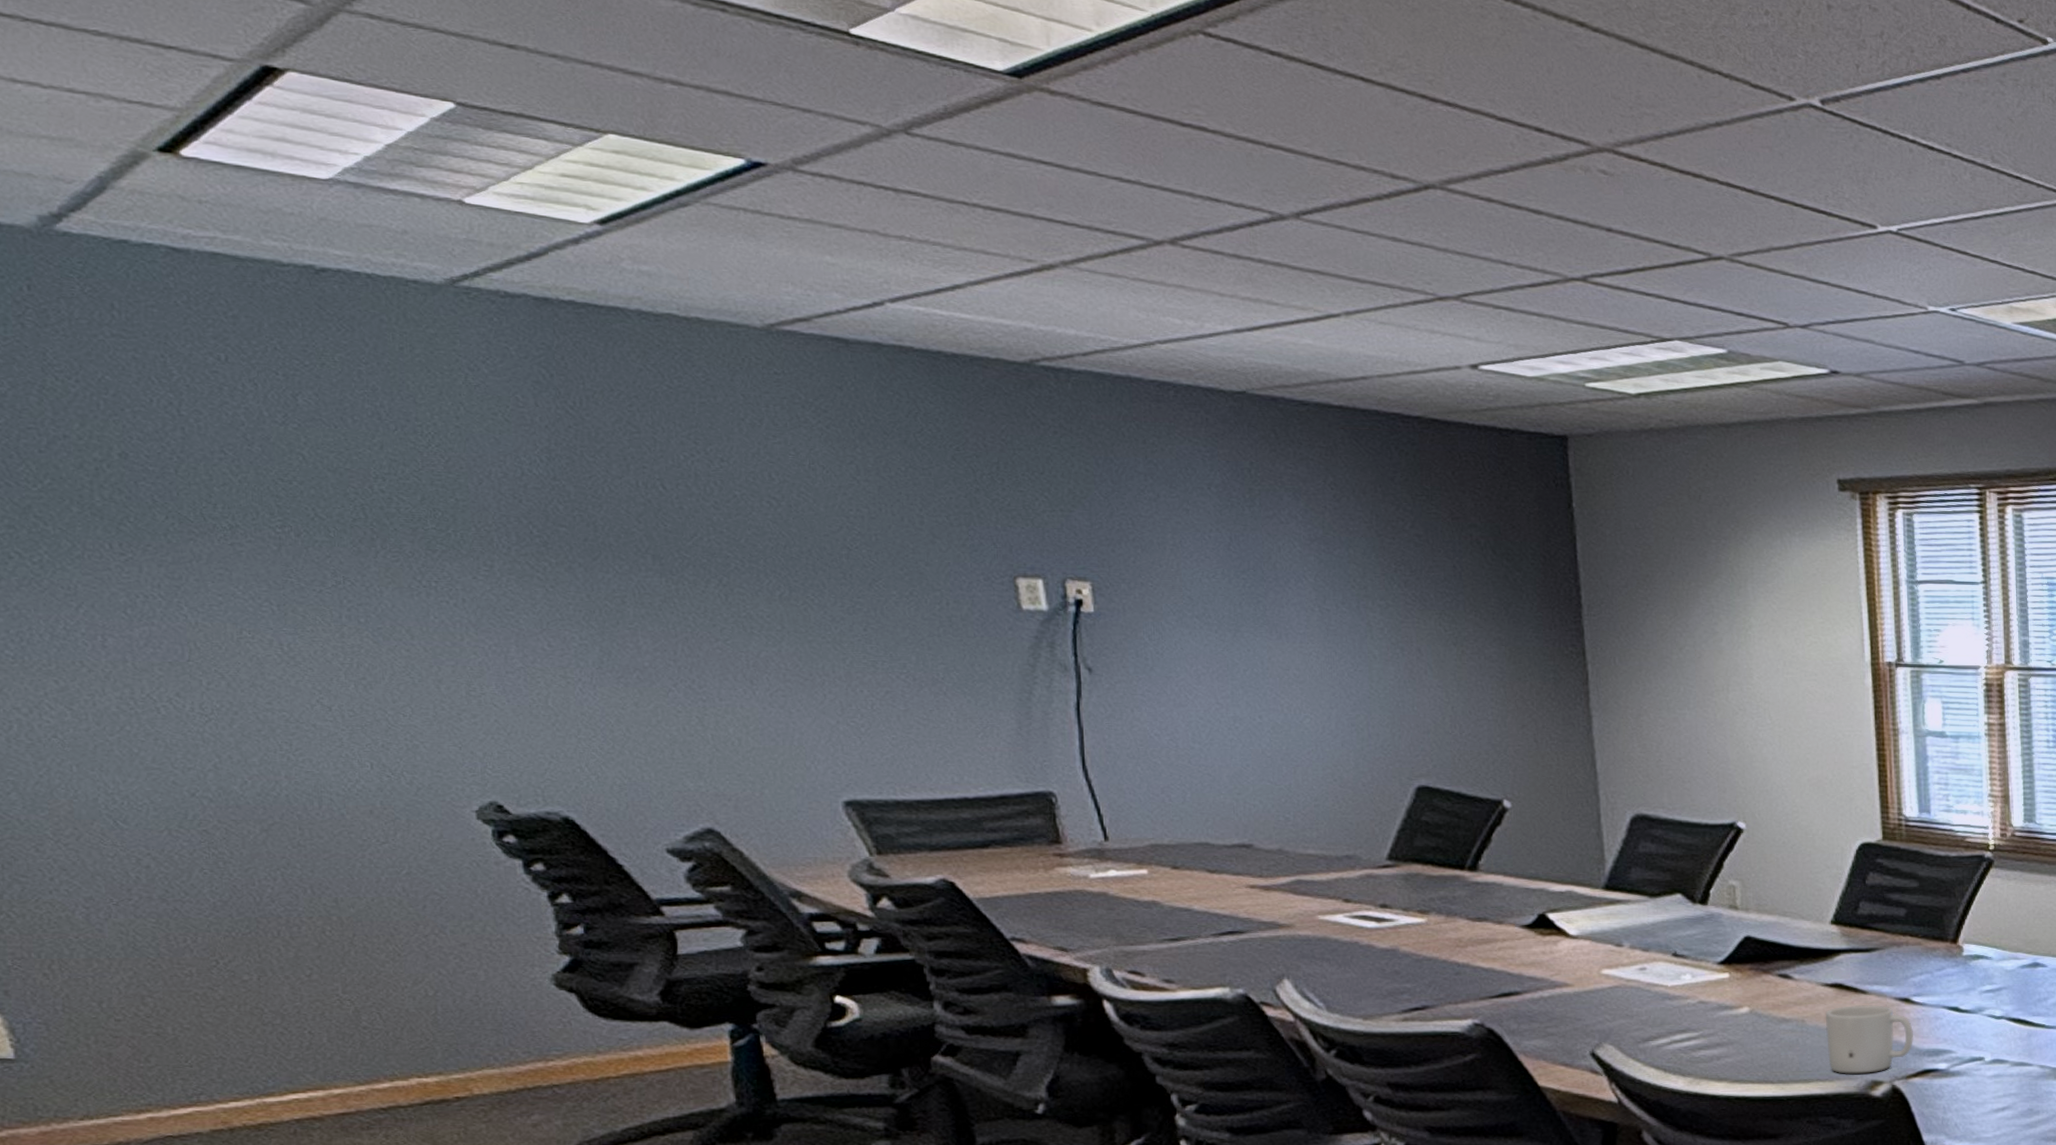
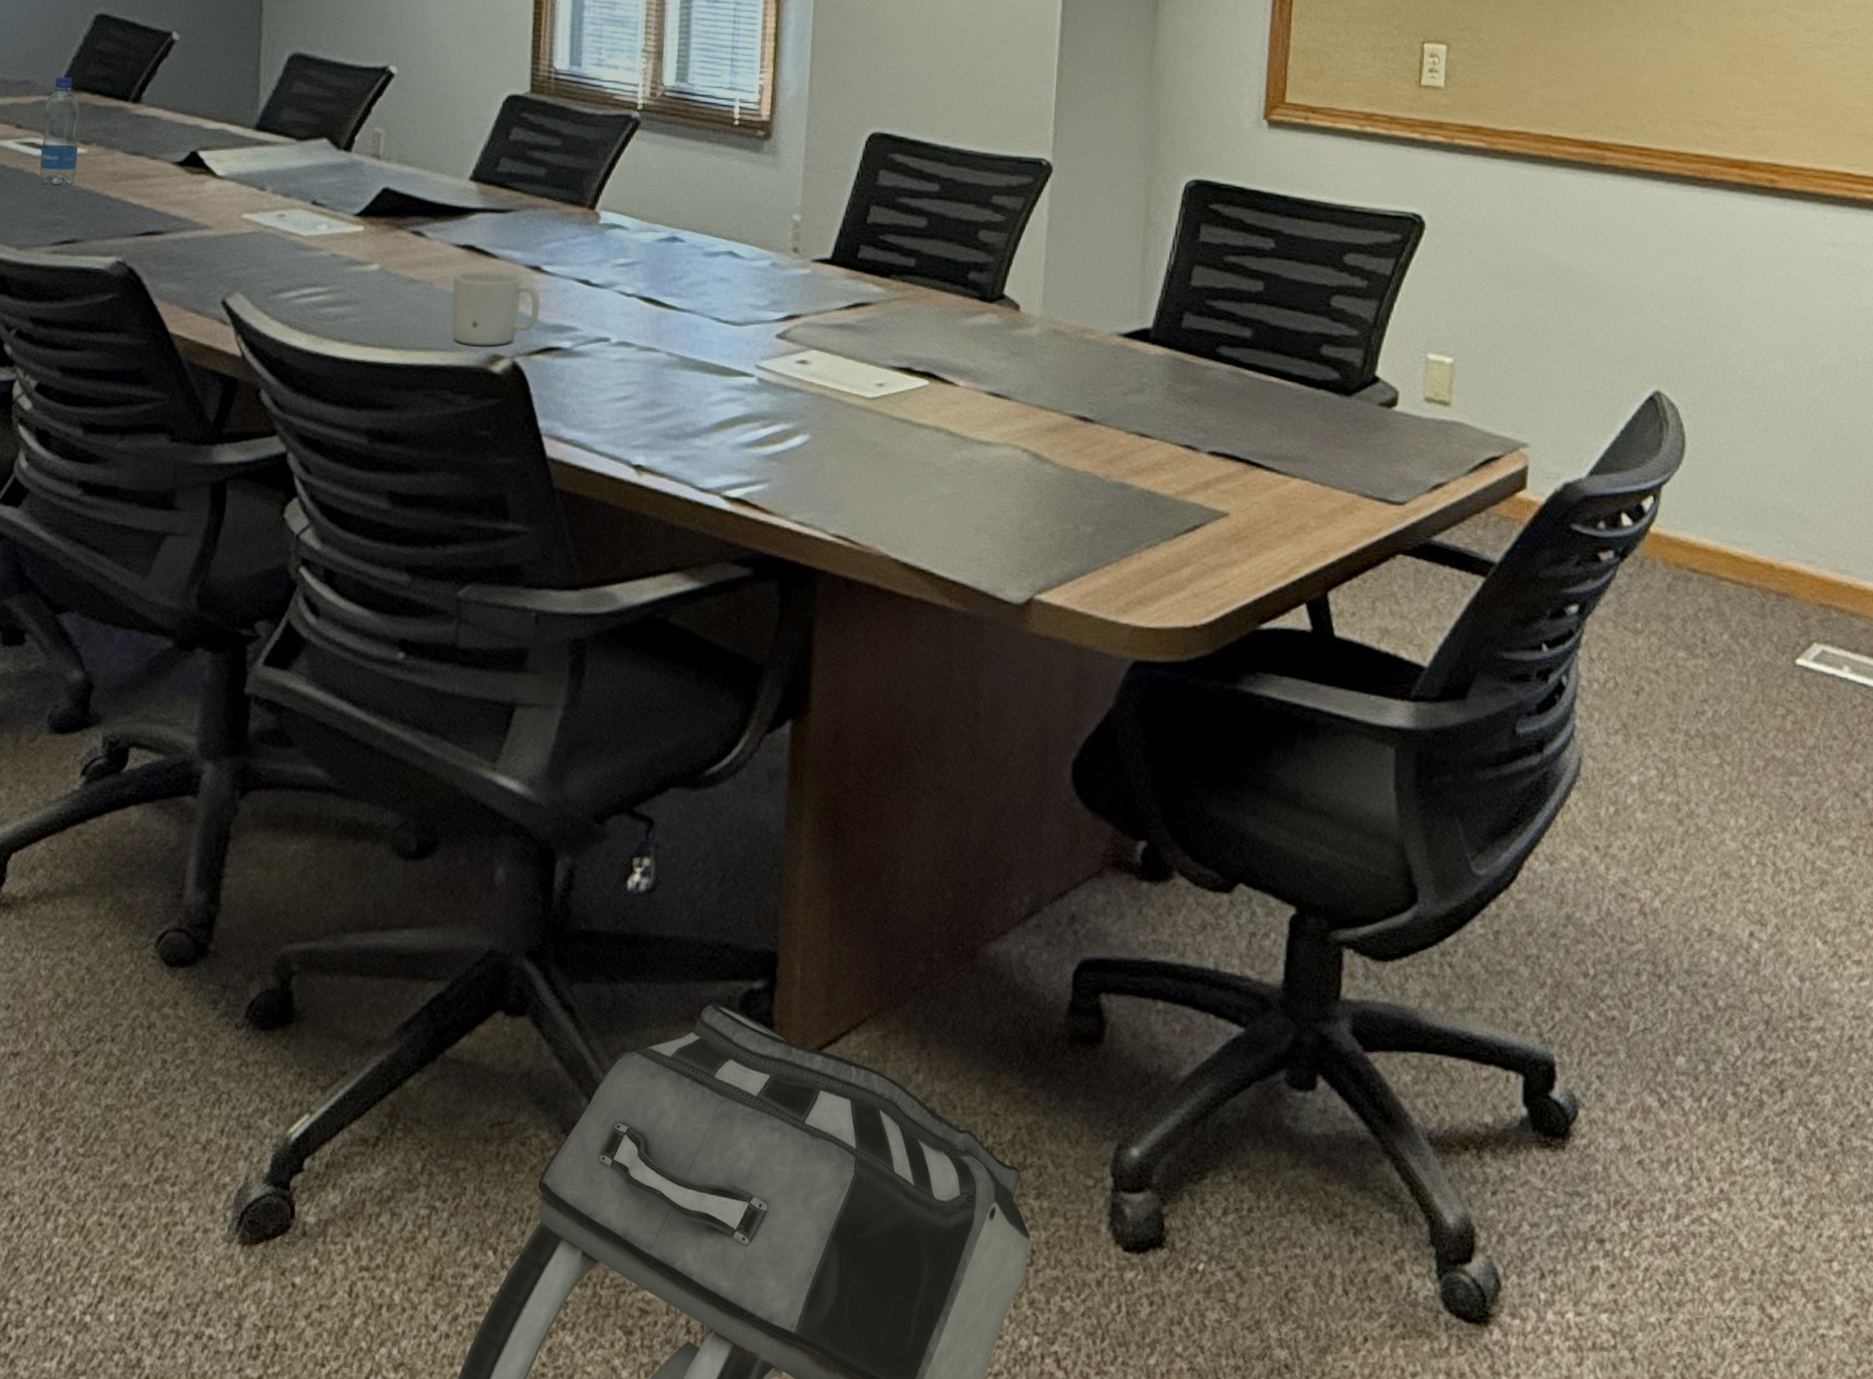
bottle: none [1372,850,1417,956] -> present [39,77,80,186]

